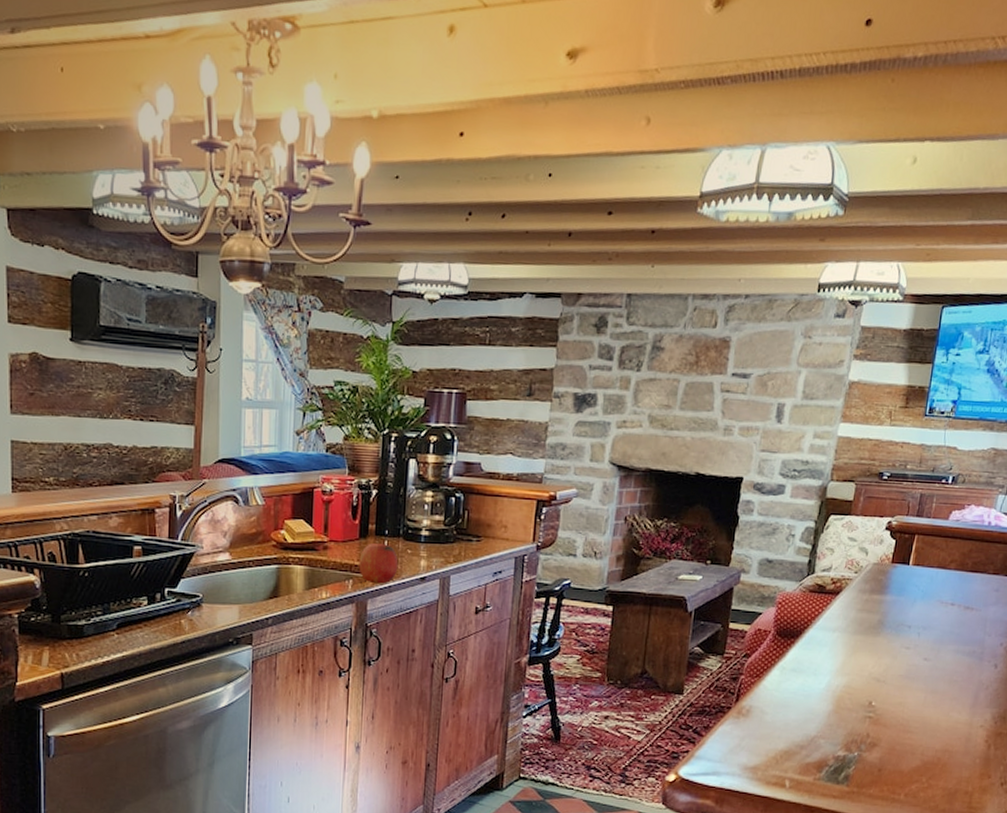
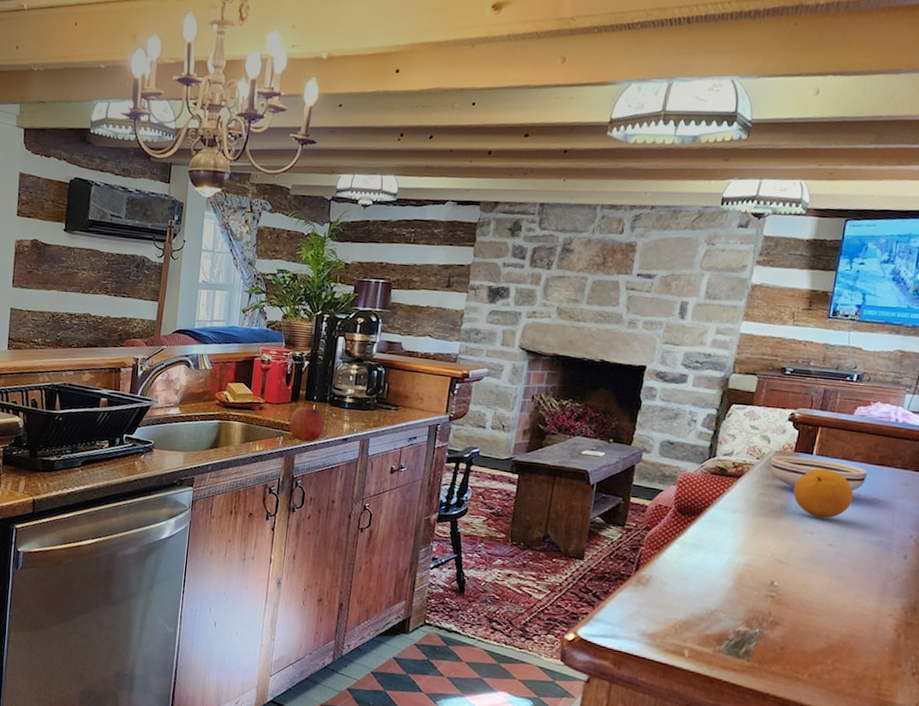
bowl: none [867,567,962,603] -> present [769,455,868,491]
fruit: none [890,579,948,632] -> present [793,468,854,519]

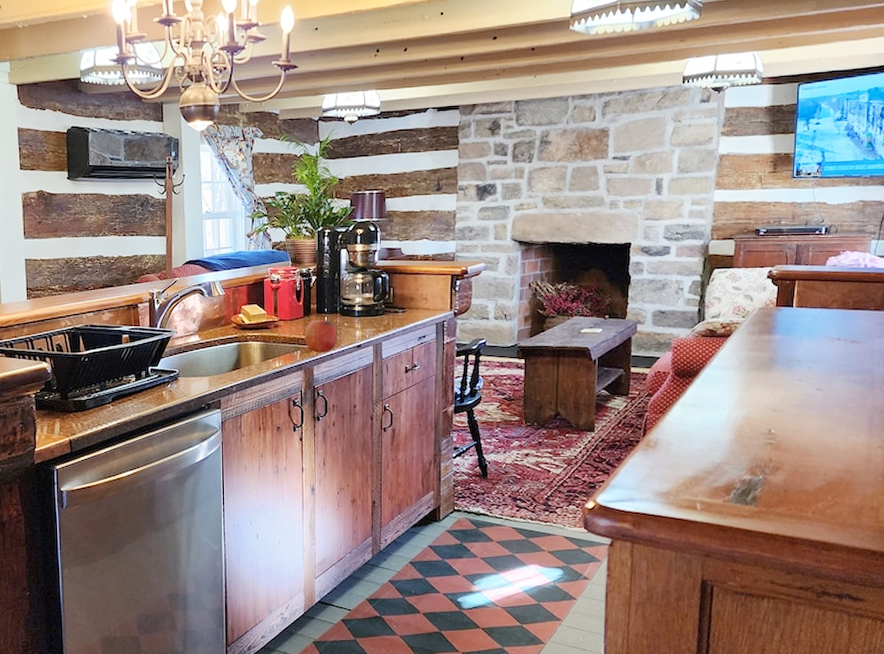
bowl: present [769,455,868,491] -> none [755,310,845,341]
fruit: present [793,468,854,519] -> none [779,319,834,365]

